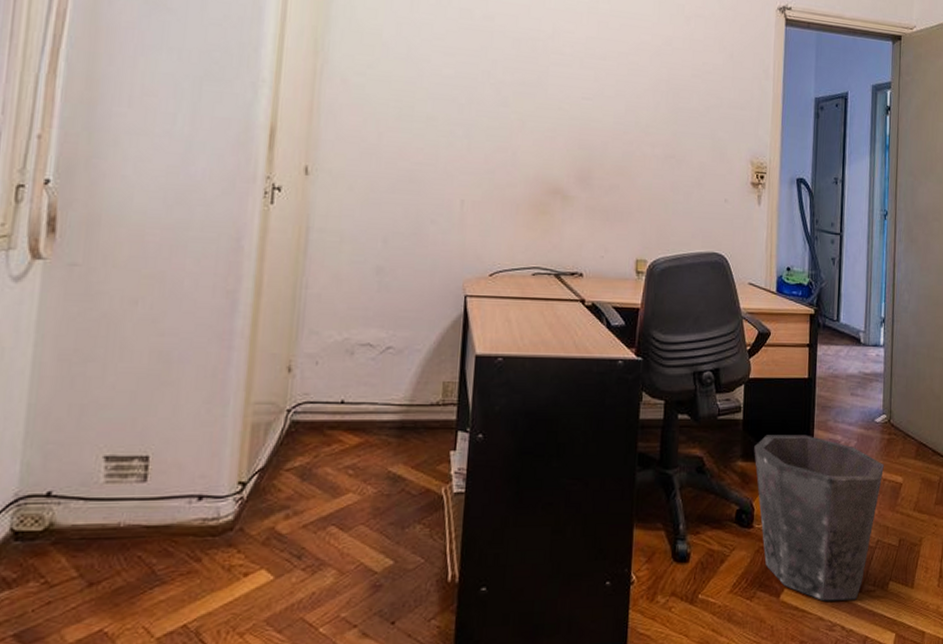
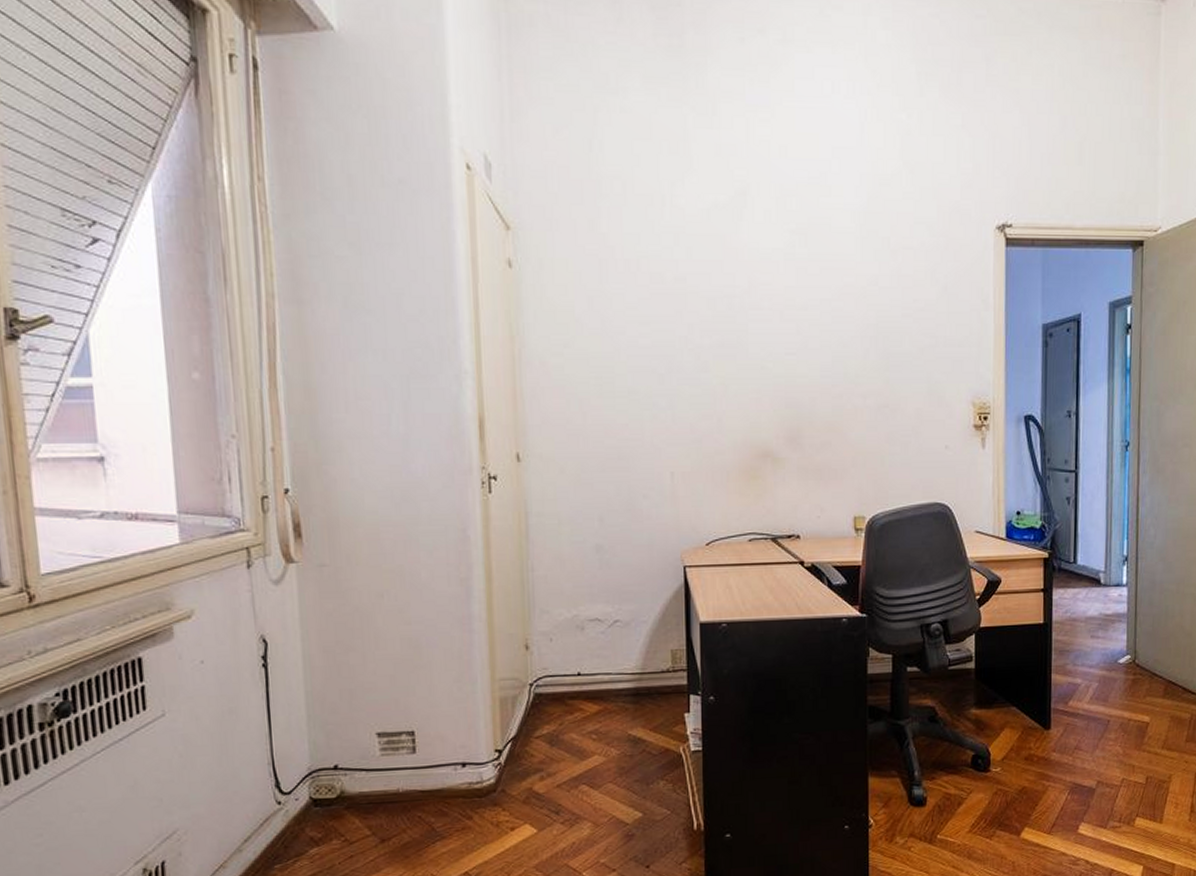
waste bin: present [754,435,884,602] -> none [988,680,1129,838]

